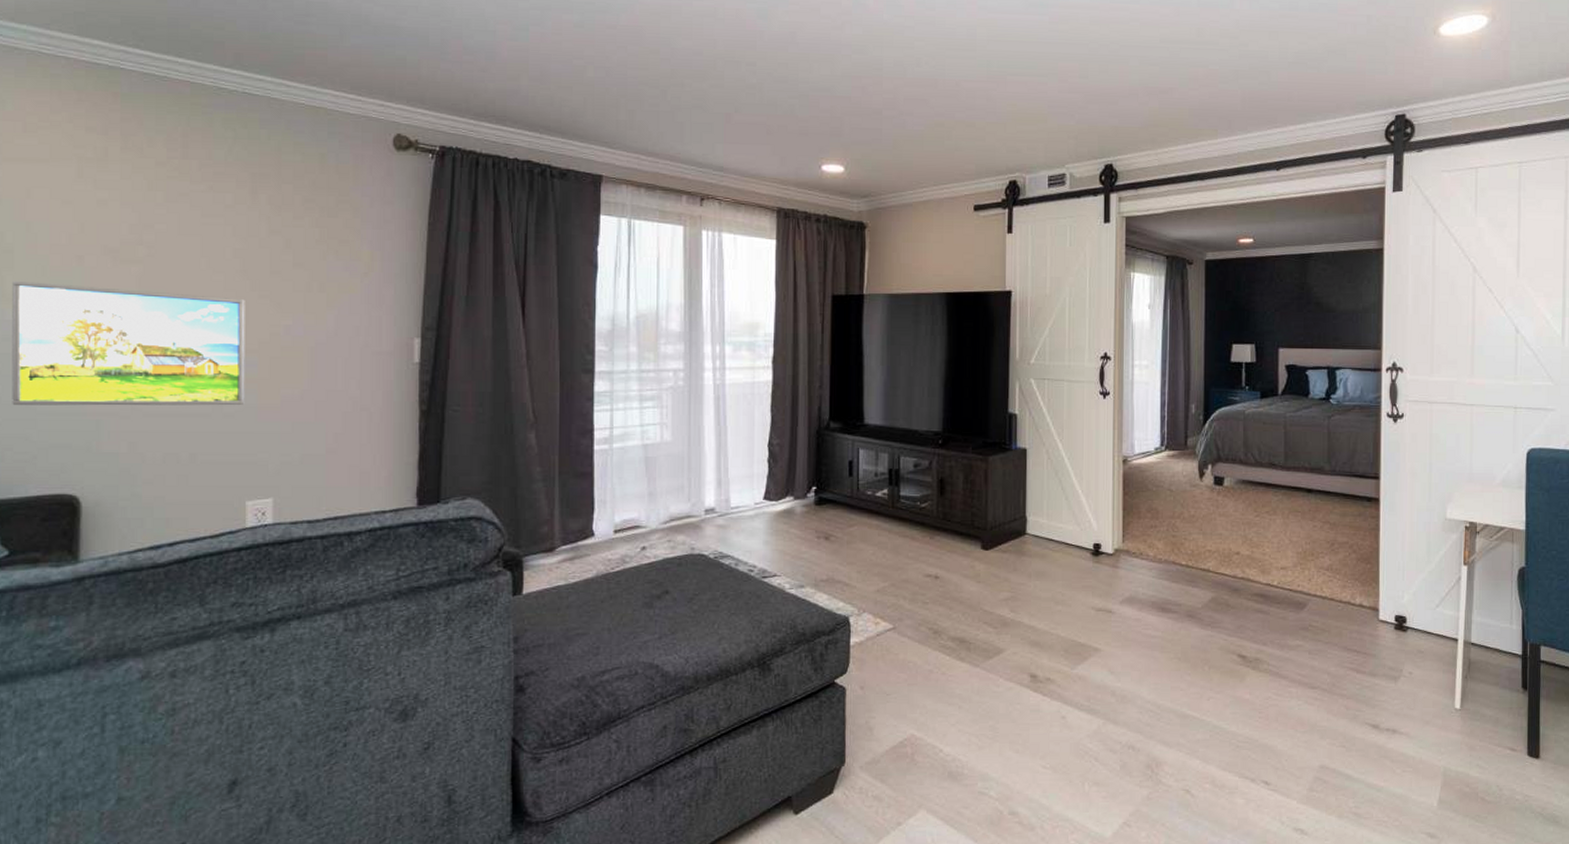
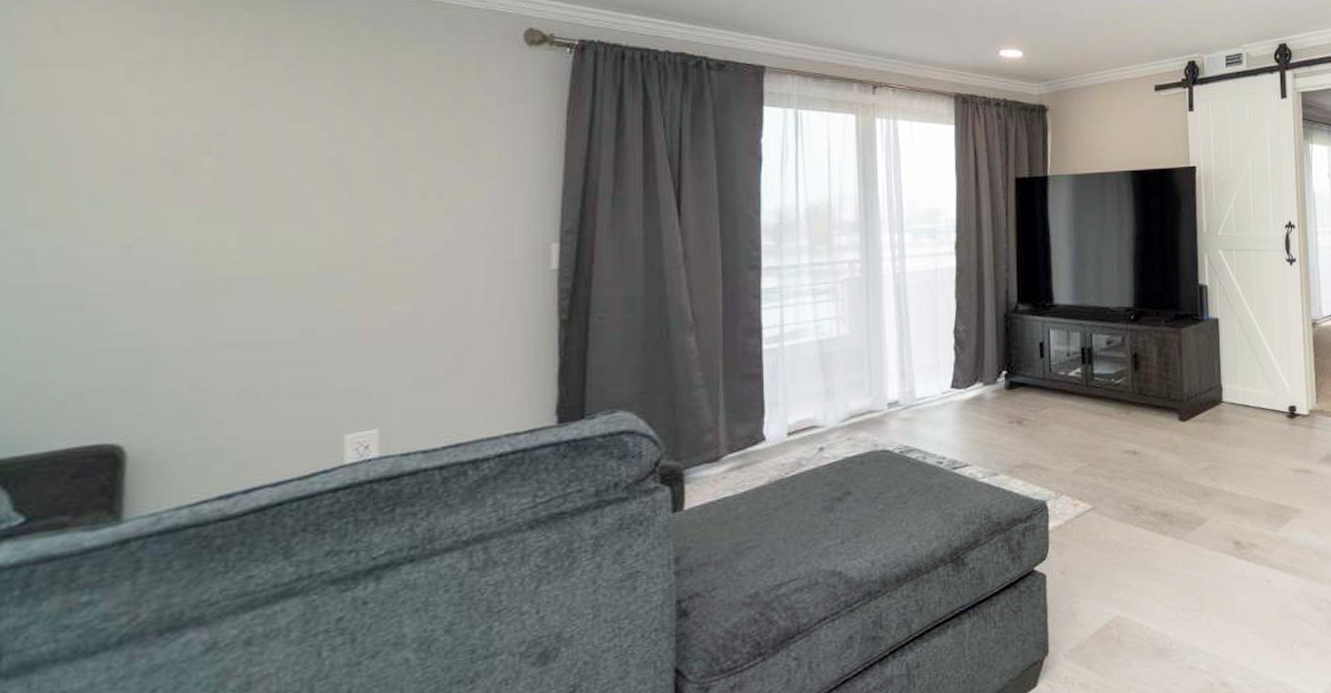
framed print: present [12,281,245,406] -> none [33,202,343,345]

